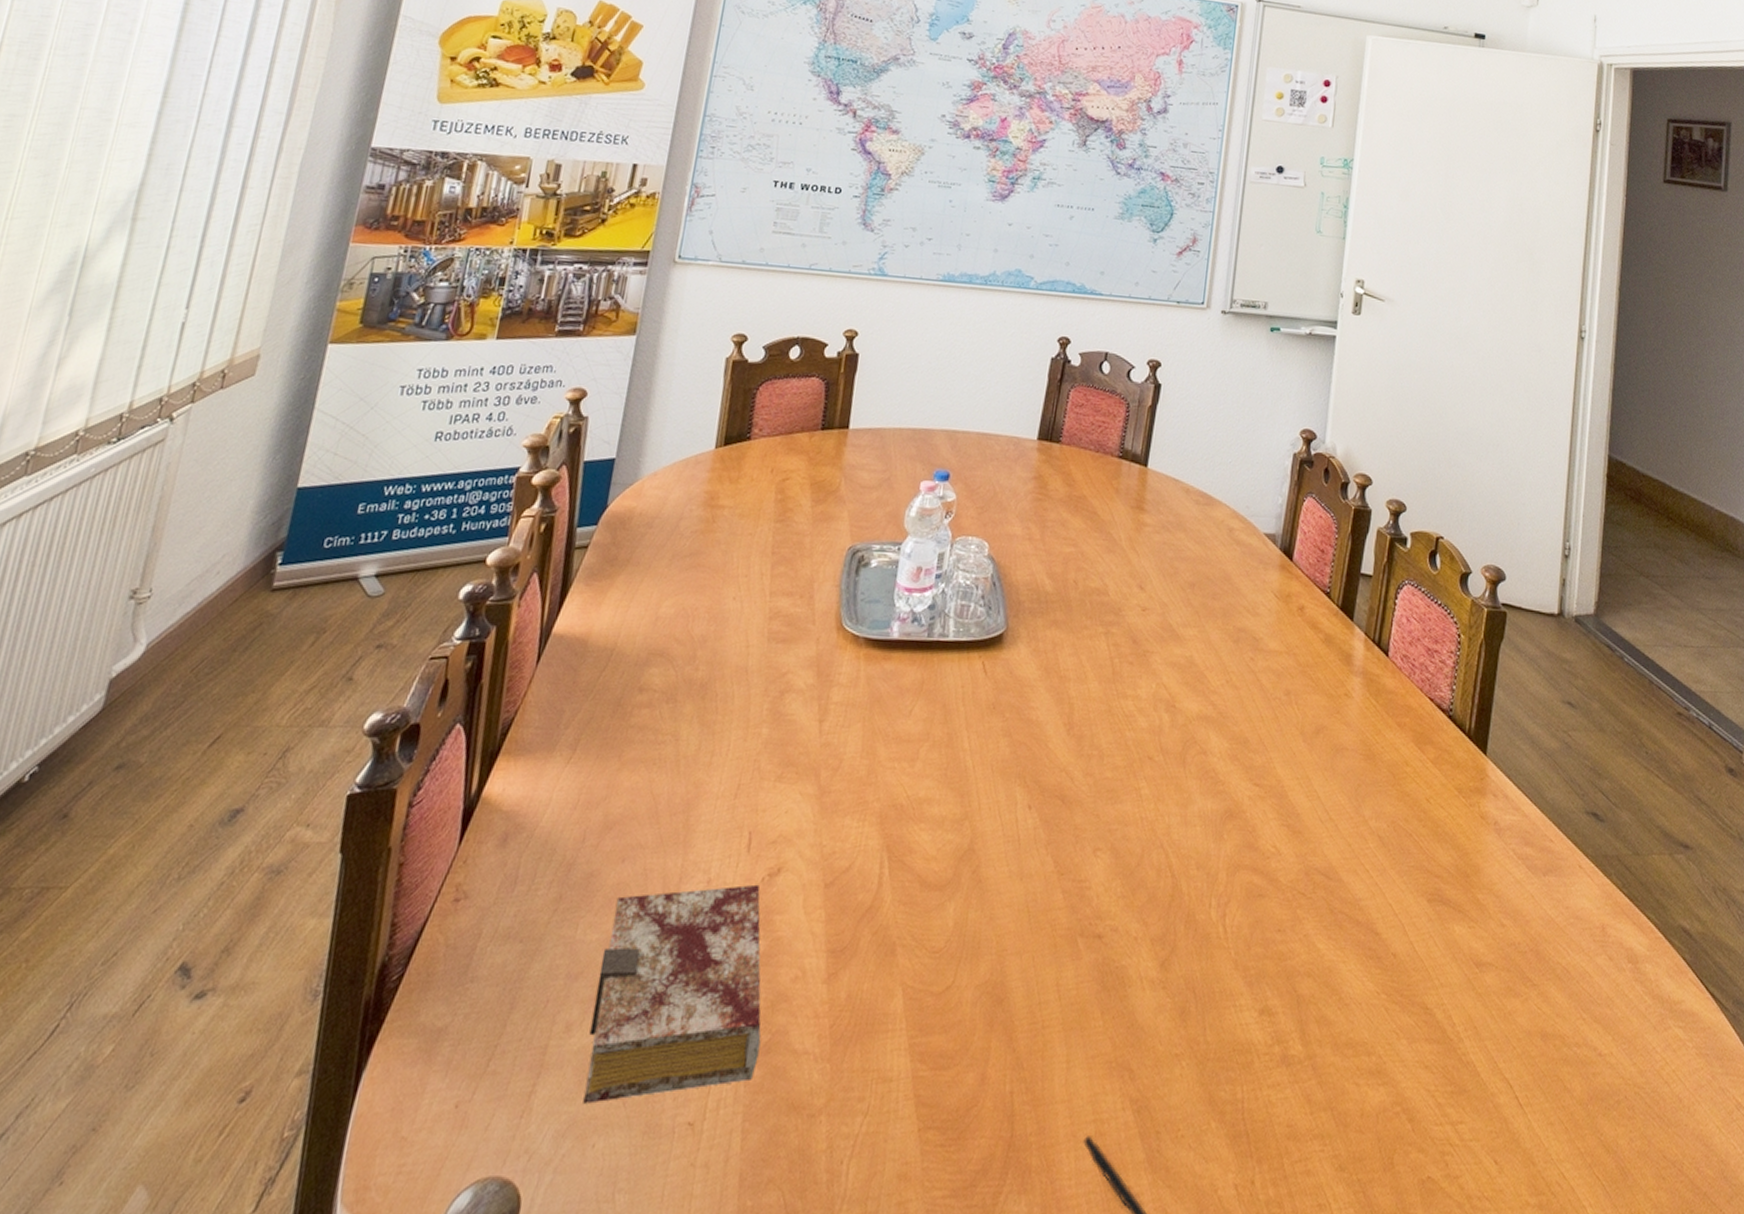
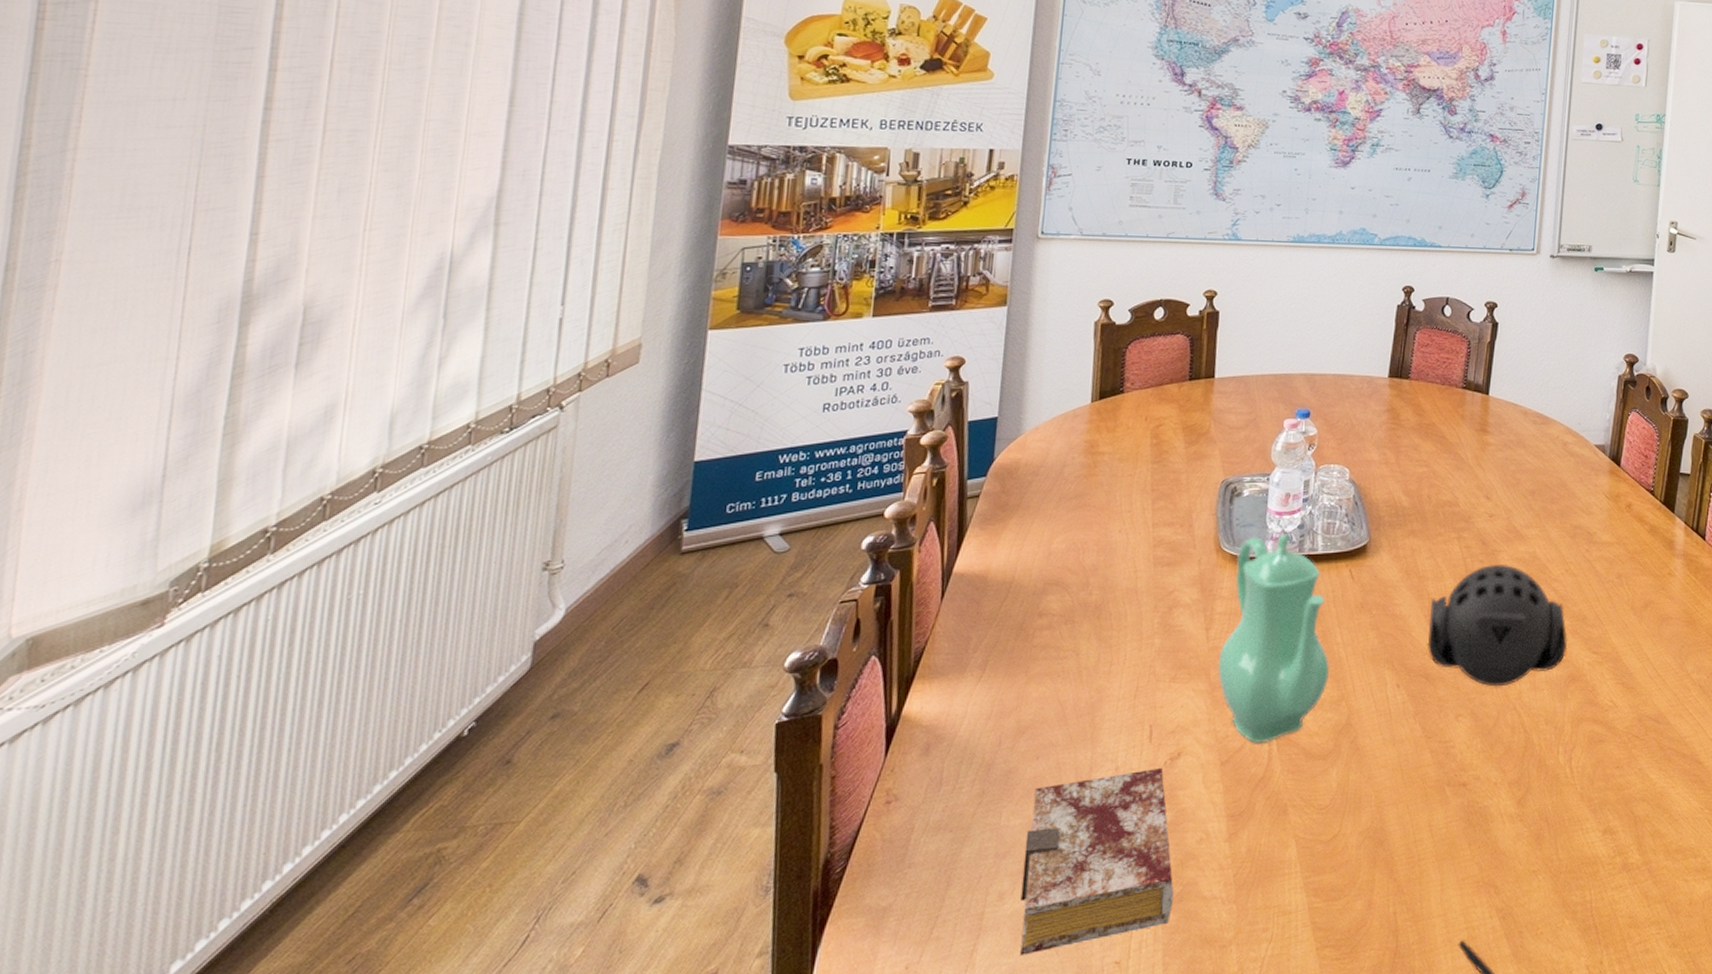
teapot: none [829,614,955,864] -> present [1218,534,1331,743]
speaker: none [1065,667,1226,818] -> present [1428,564,1568,687]

